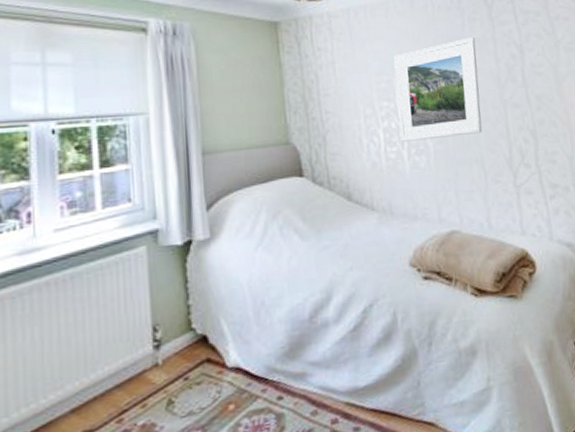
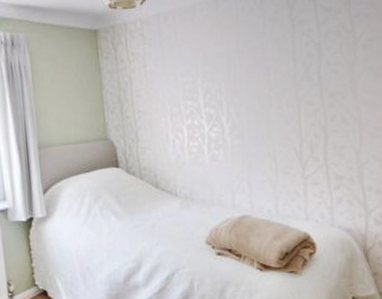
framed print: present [394,37,482,142] -> none [198,38,276,137]

